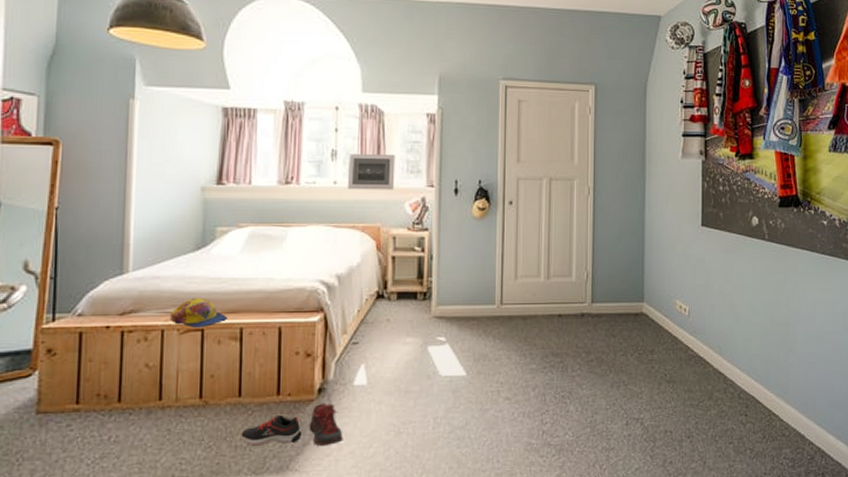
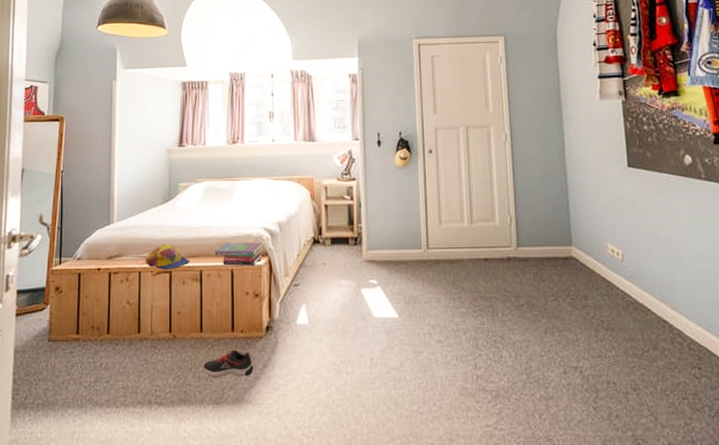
books: none [259,297,318,324] -> present [214,242,263,267]
athletic shoe: present [309,402,343,447] -> none [259,340,289,381]
picture frame: present [347,154,395,190] -> none [283,113,324,146]

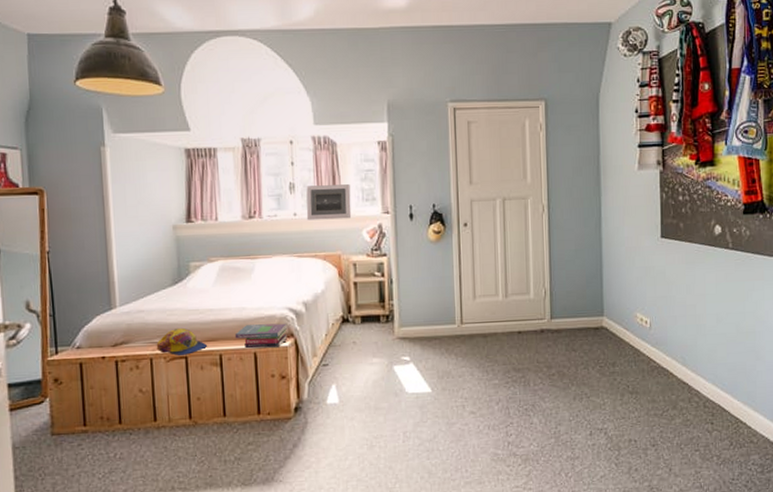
athletic shoe: present [203,349,254,377] -> none [229,431,284,460]
picture frame: none [283,113,324,146] -> present [306,184,352,221]

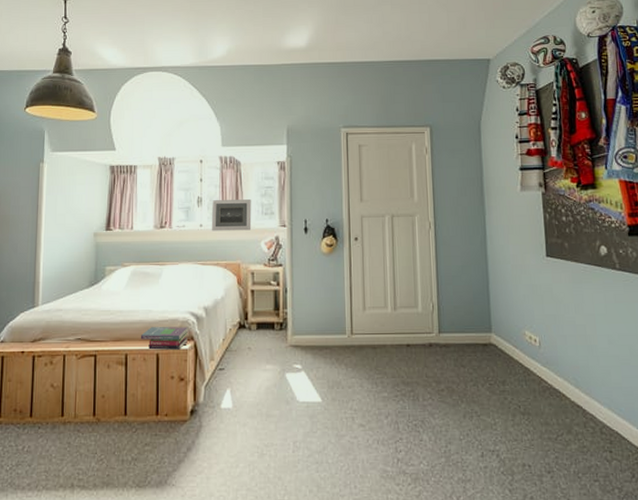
baseball cap: present [156,327,207,357] -> none [70,327,114,354]

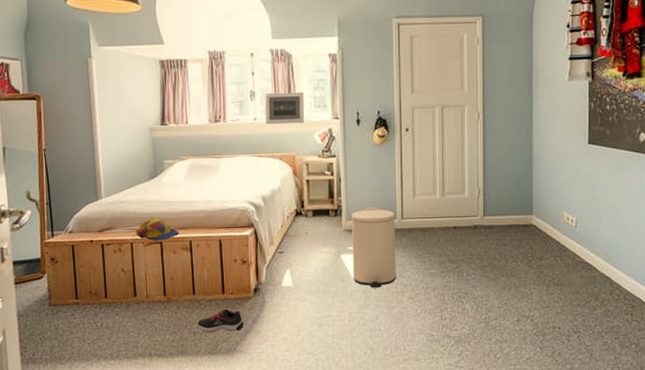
baseball cap: none [70,327,114,354] -> present [136,217,179,242]
athletic shoe: none [127,433,178,461] -> present [197,308,244,332]
books: present [140,327,189,351] -> none [202,215,248,237]
pedal bin: none [297,321,346,413] -> present [351,207,396,288]

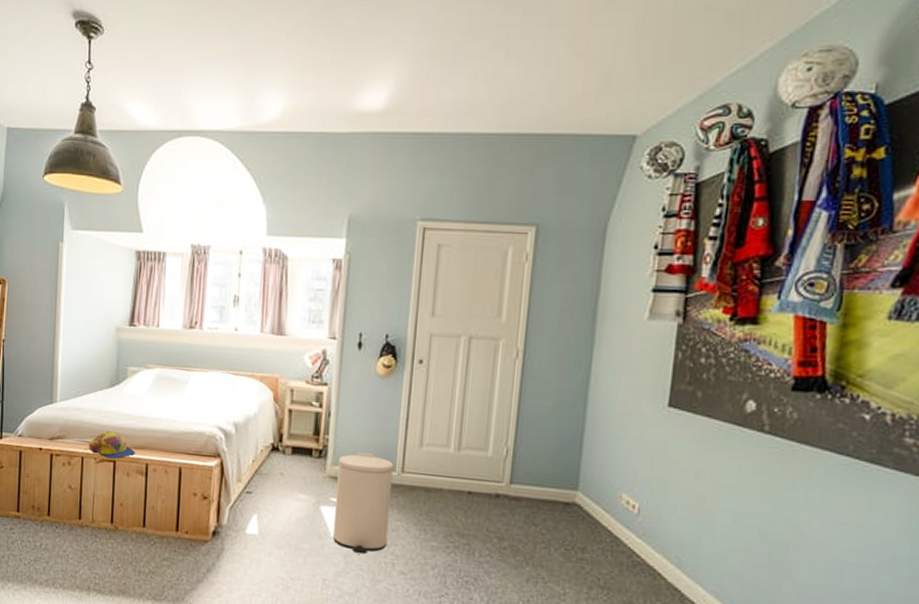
athletic shoe: present [197,308,244,332] -> none [144,549,197,578]
picture frame: present [265,93,305,125] -> none [247,300,297,340]

